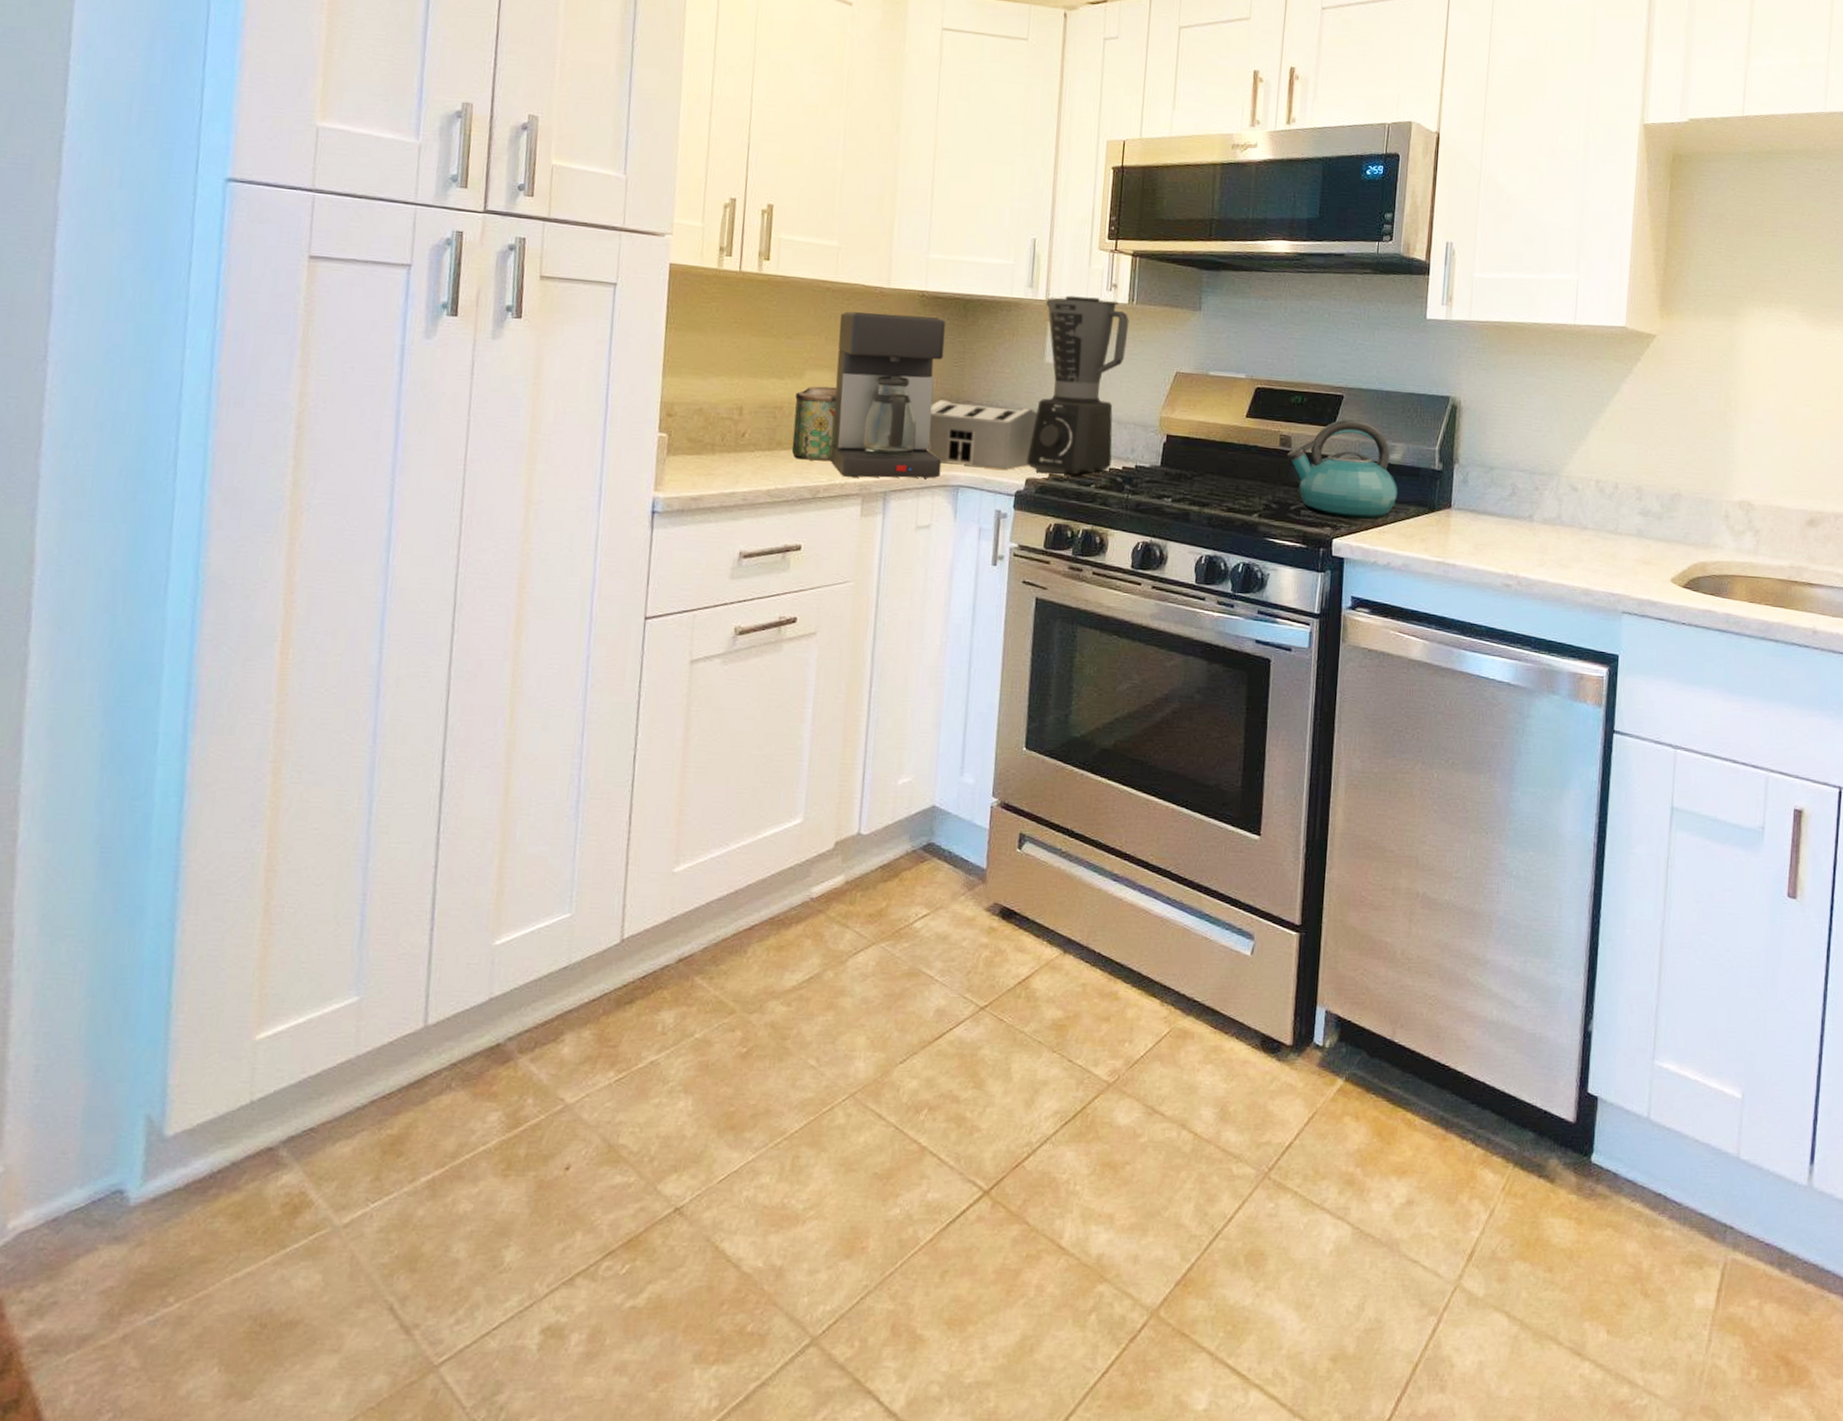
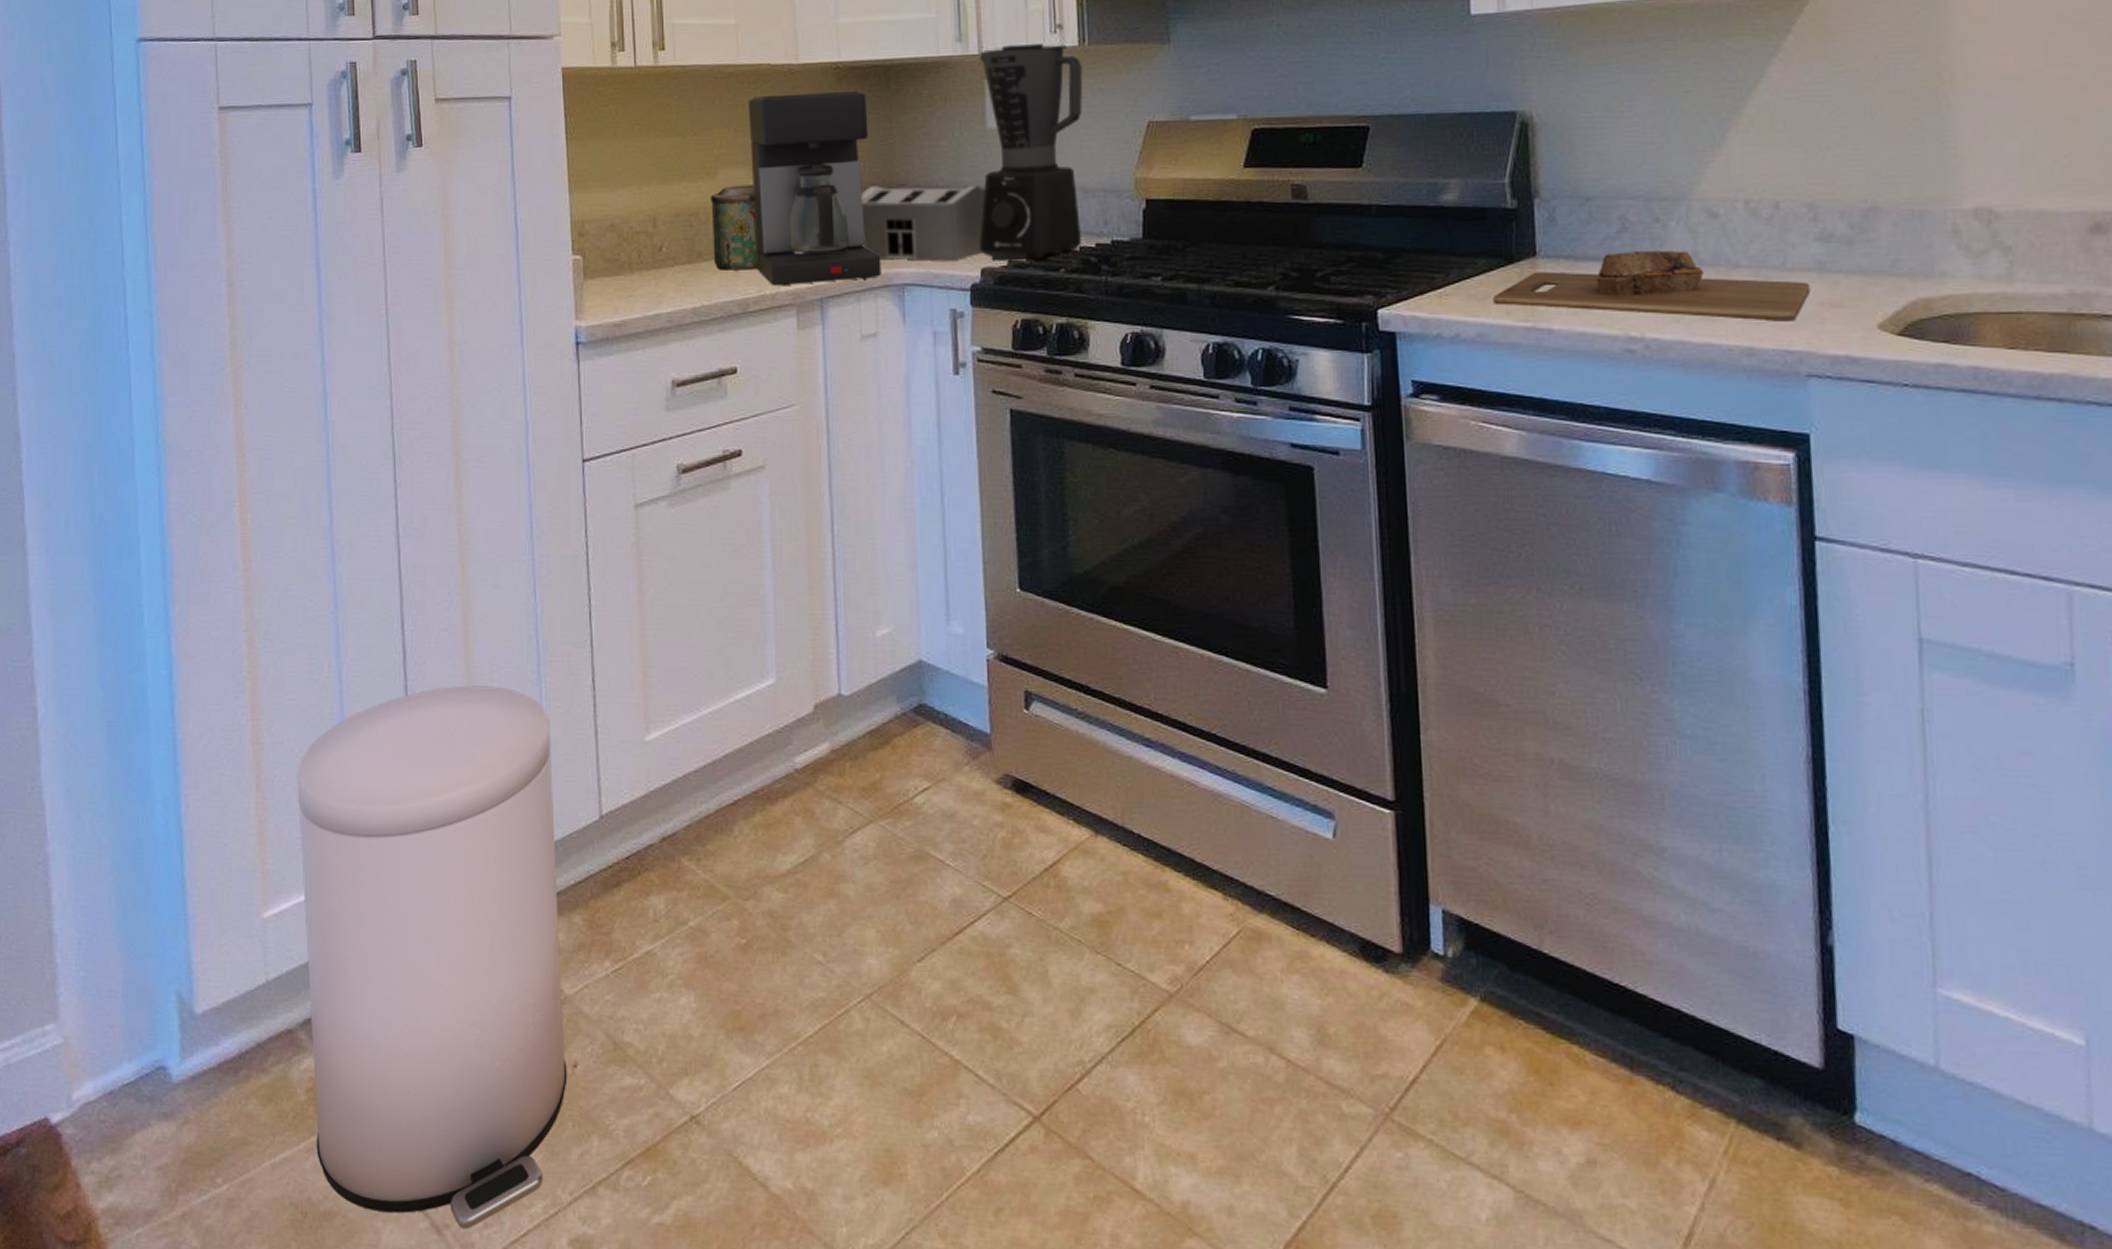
pedal bin: none [284,819,583,1328] -> present [297,685,568,1230]
kettle: present [1287,419,1399,520] -> none [1303,155,1460,282]
cutting board: none [1417,510,1632,572] -> present [1493,250,1811,321]

